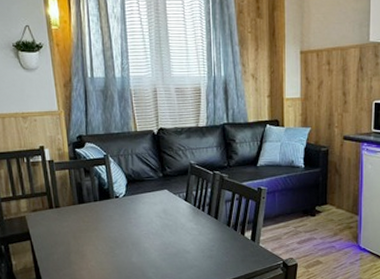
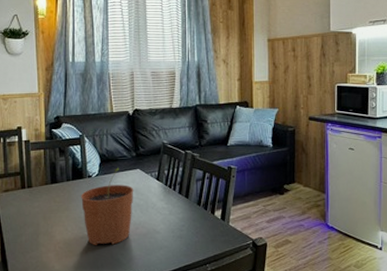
plant pot: none [109,188,163,265] -> present [81,167,134,246]

